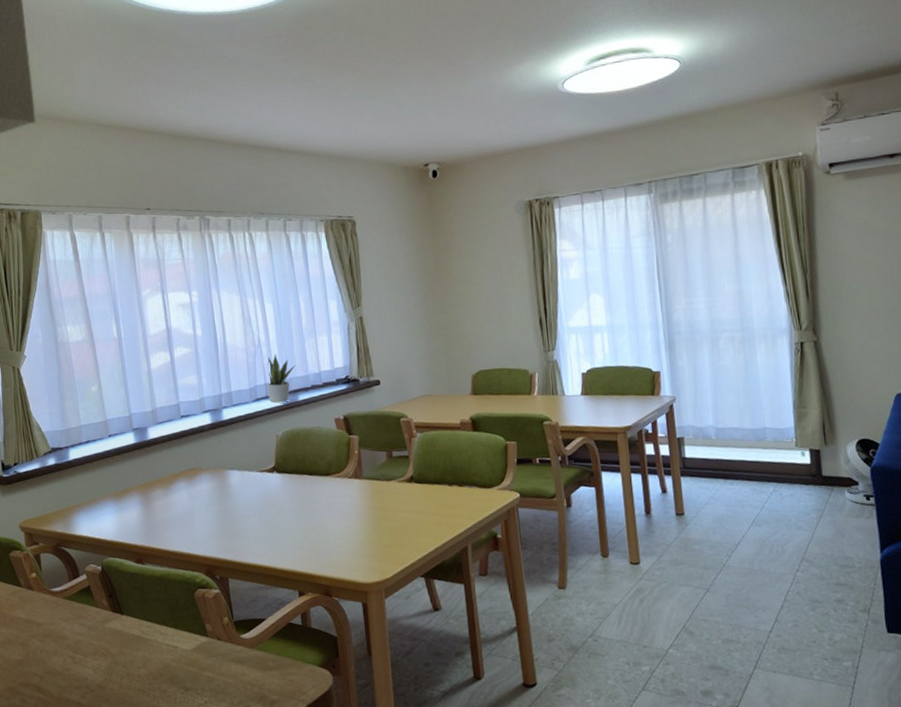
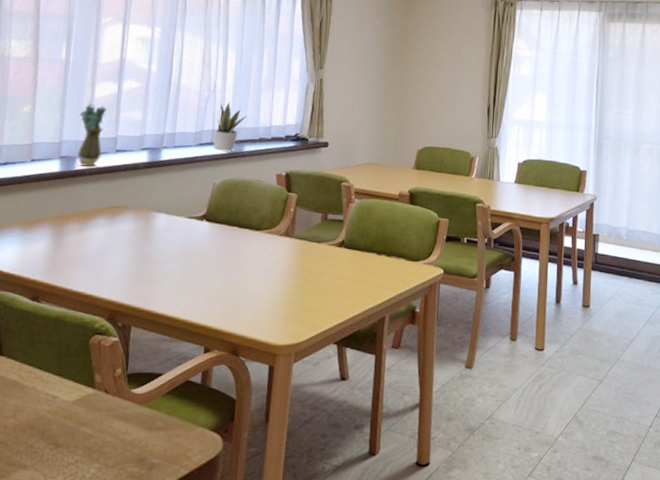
vase: none [141,374,170,435] -> present [77,102,106,167]

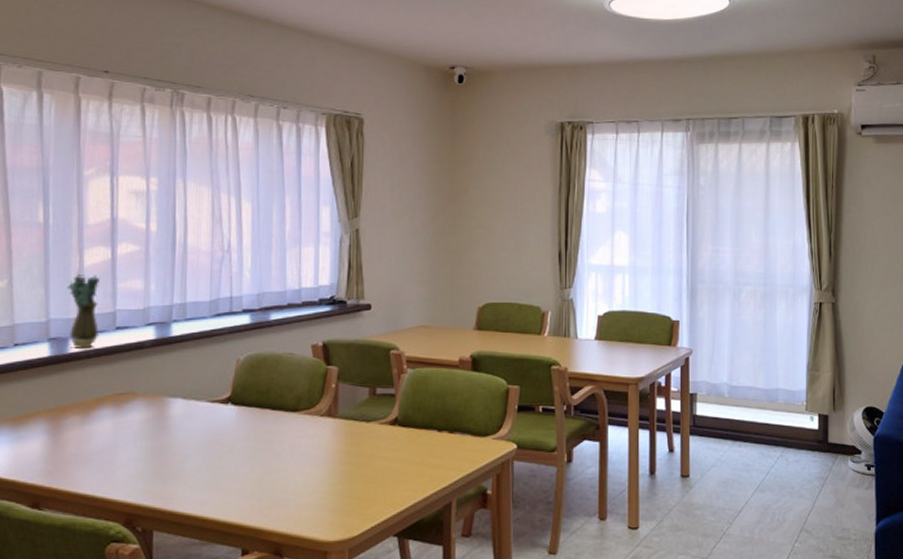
potted plant: present [213,101,248,151] -> none [232,262,271,321]

